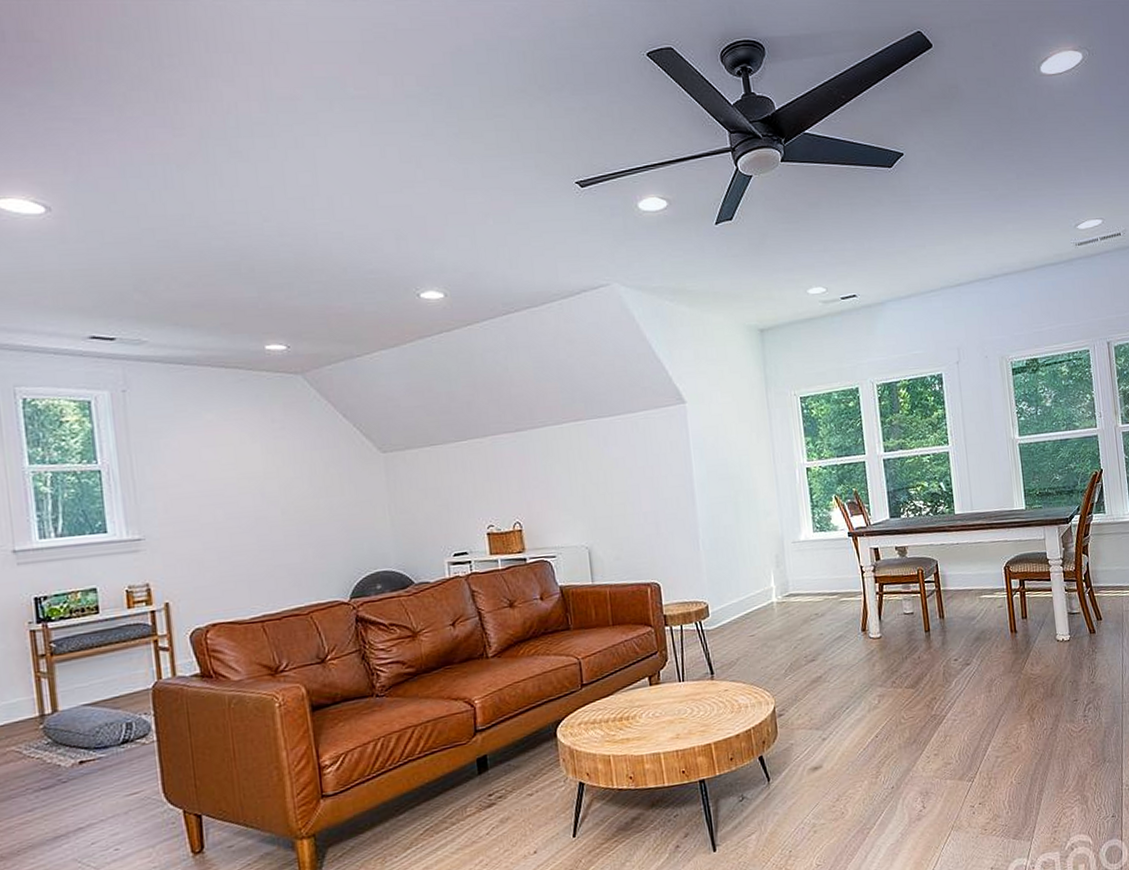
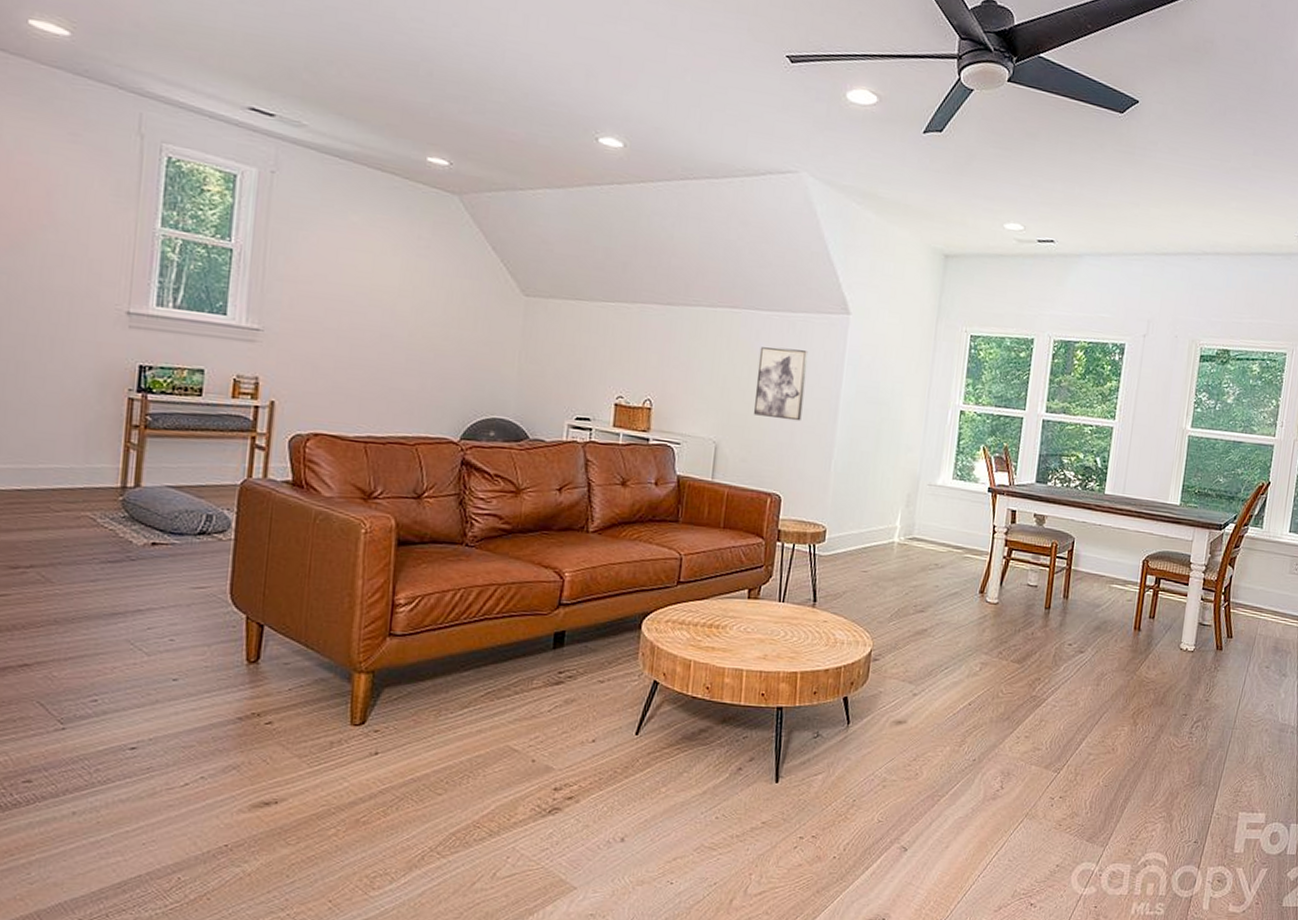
wall art: none [610,445,663,514] -> present [754,347,809,422]

